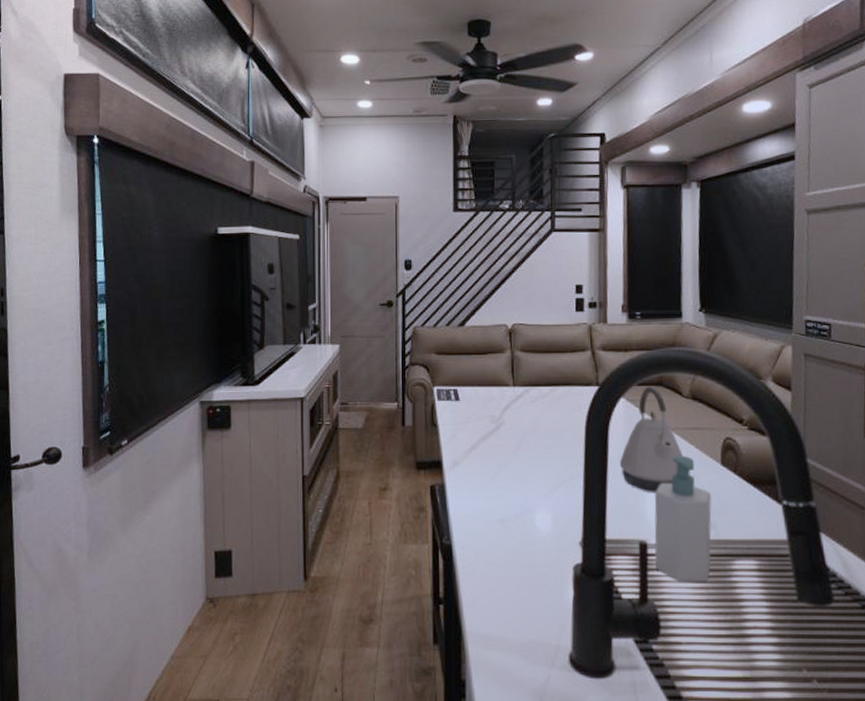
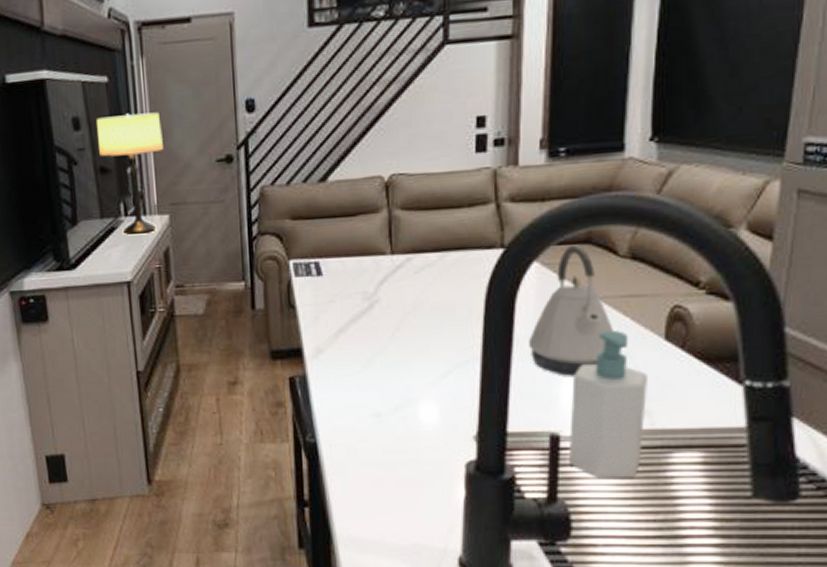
table lamp: none [287,264,340,359] -> present [97,112,165,235]

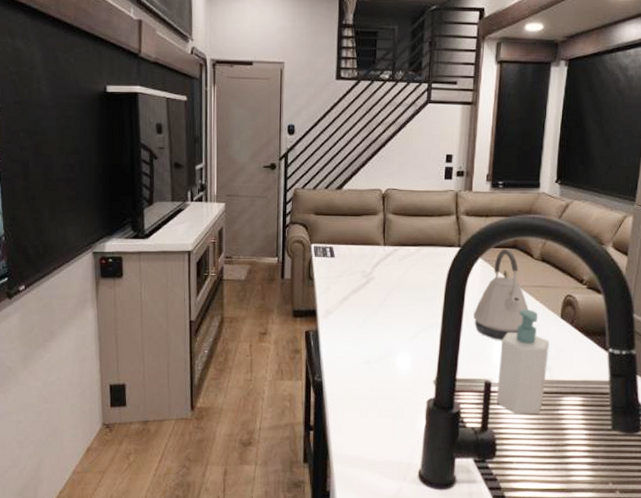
table lamp: present [97,112,165,235] -> none [175,125,226,216]

